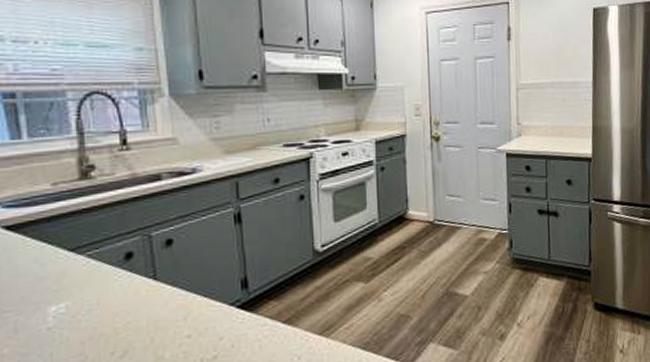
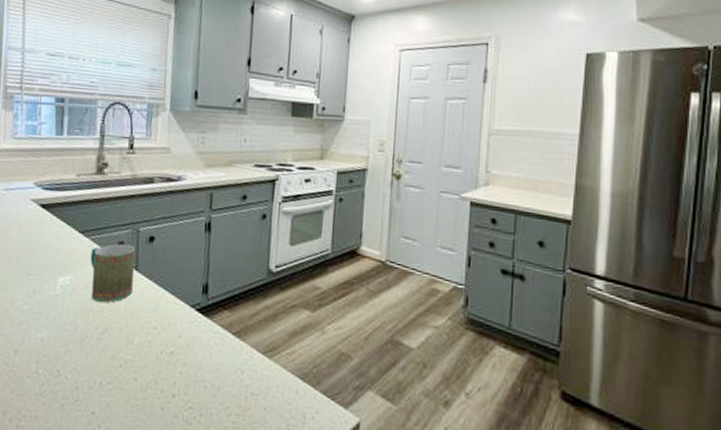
mug: none [89,253,153,325] -> present [90,243,136,303]

